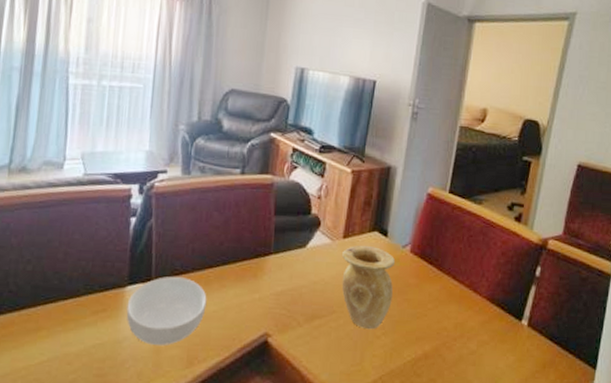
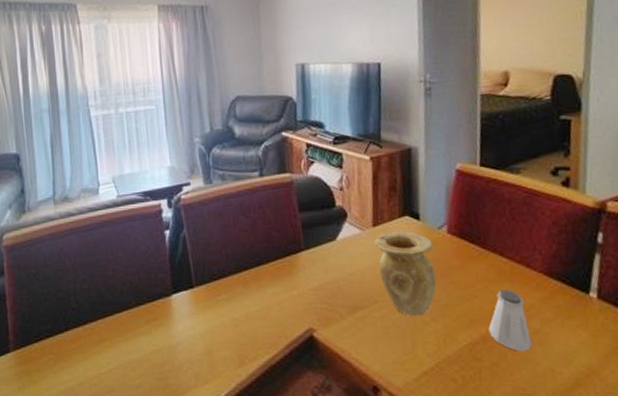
cereal bowl: present [126,277,207,345] -> none [175,281,248,348]
saltshaker: none [432,310,467,370] -> present [488,288,532,351]

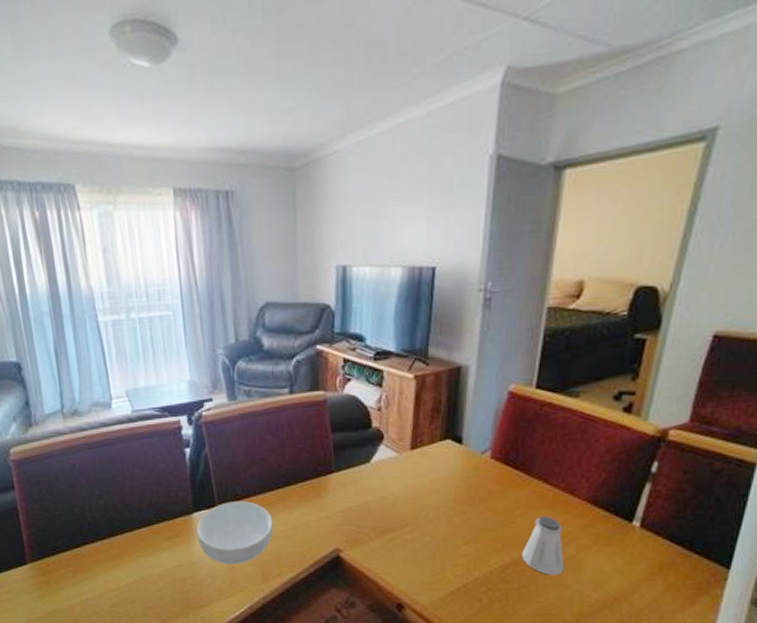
cereal bowl: none [175,281,248,348] -> present [196,501,273,564]
vase: present [373,231,436,317] -> none [410,455,474,540]

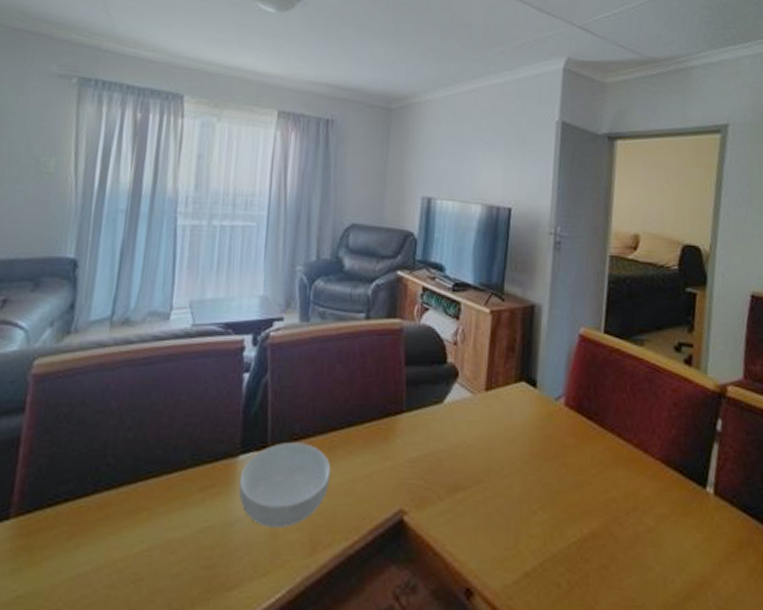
saltshaker: present [522,515,564,575] -> none [600,476,645,553]

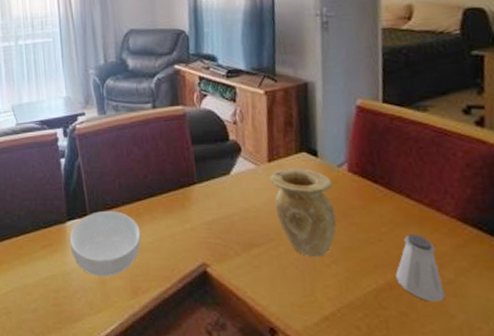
vase: none [484,398,549,503] -> present [269,167,337,258]
saltshaker: none [600,476,645,553] -> present [395,233,446,302]

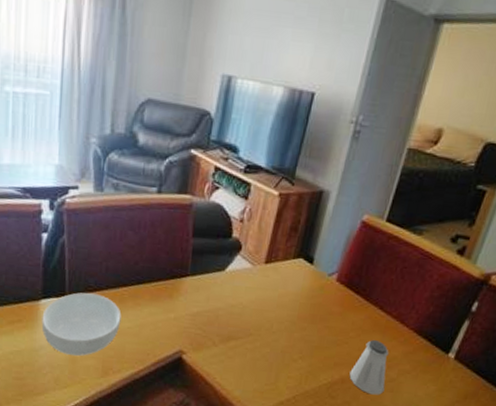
vase: present [269,167,337,258] -> none [260,271,320,354]

